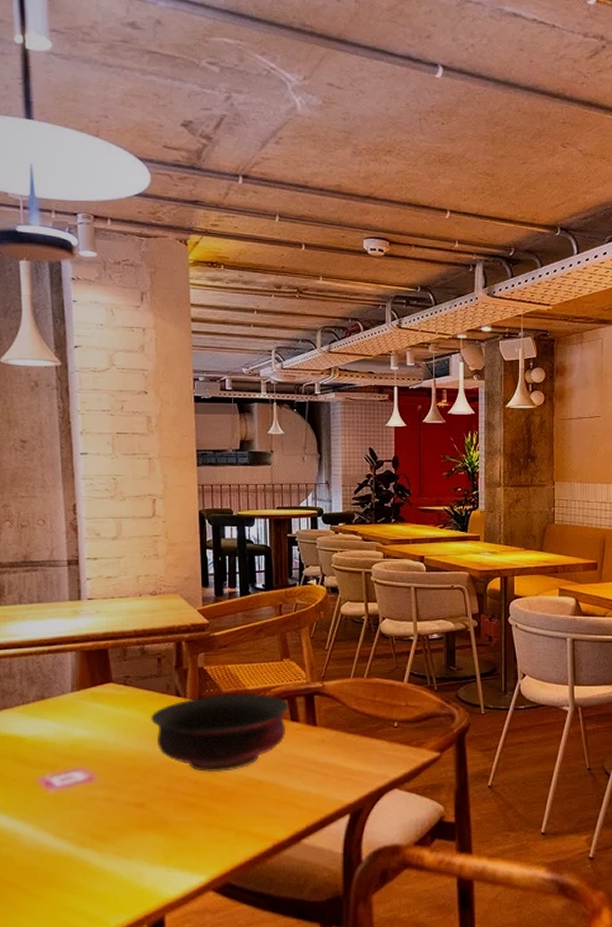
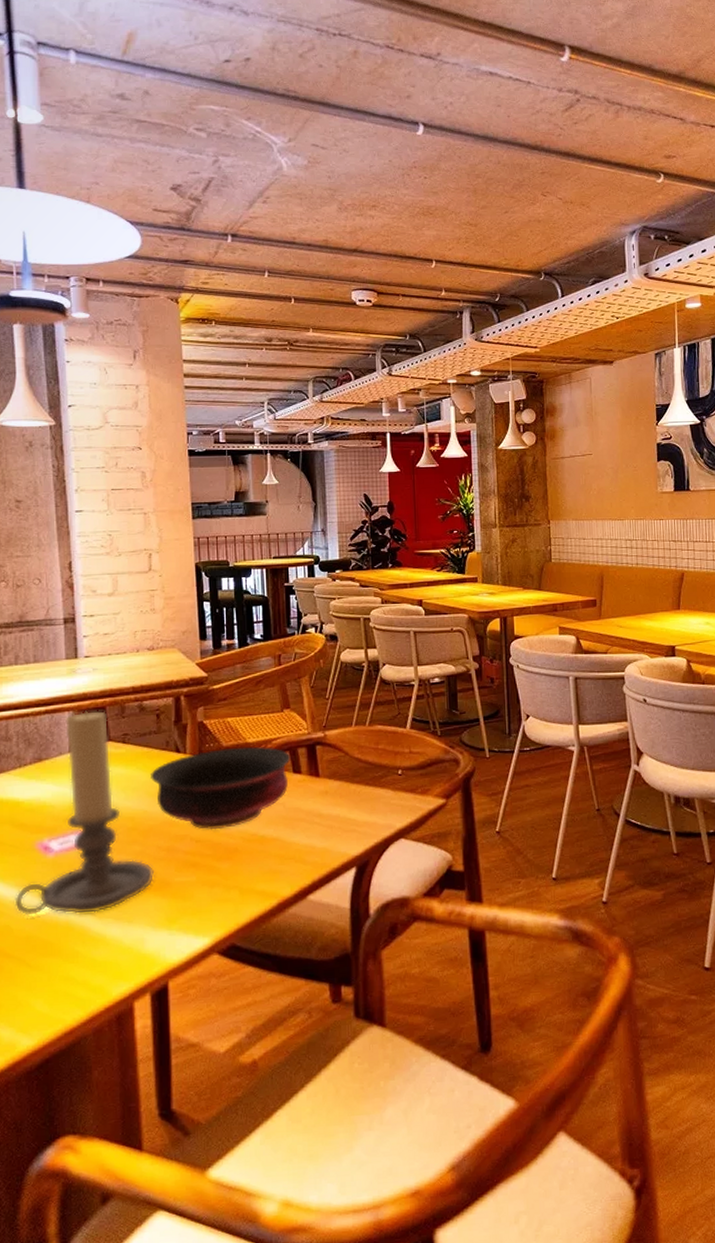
candle holder: none [17,652,154,849] -> present [15,710,155,916]

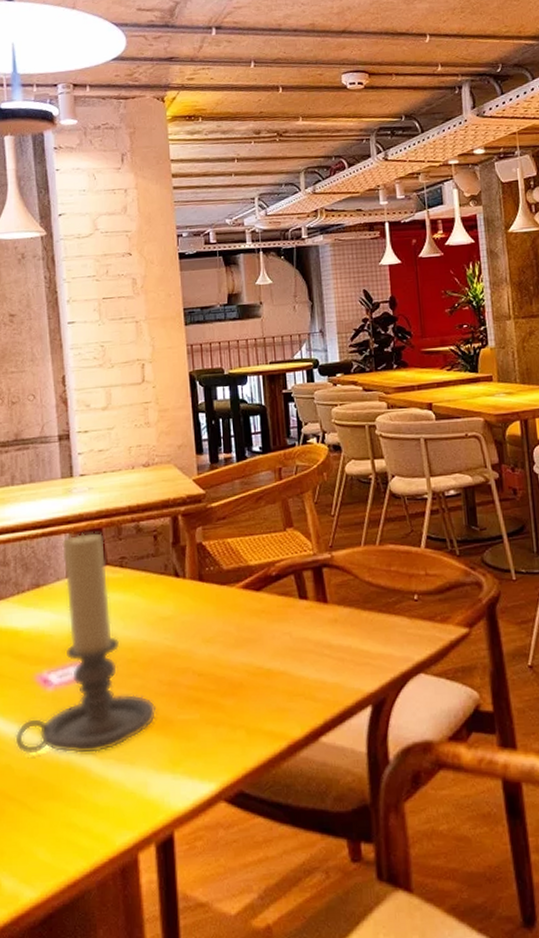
bowl: present [151,746,291,830] -> none [149,569,296,663]

